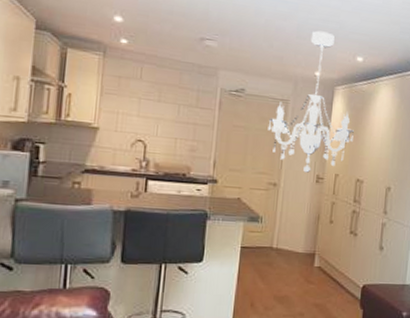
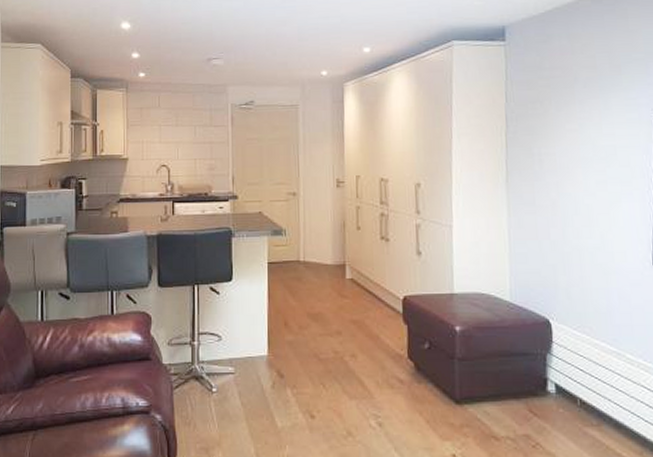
chandelier: present [267,30,354,173] -> none [280,28,371,178]

